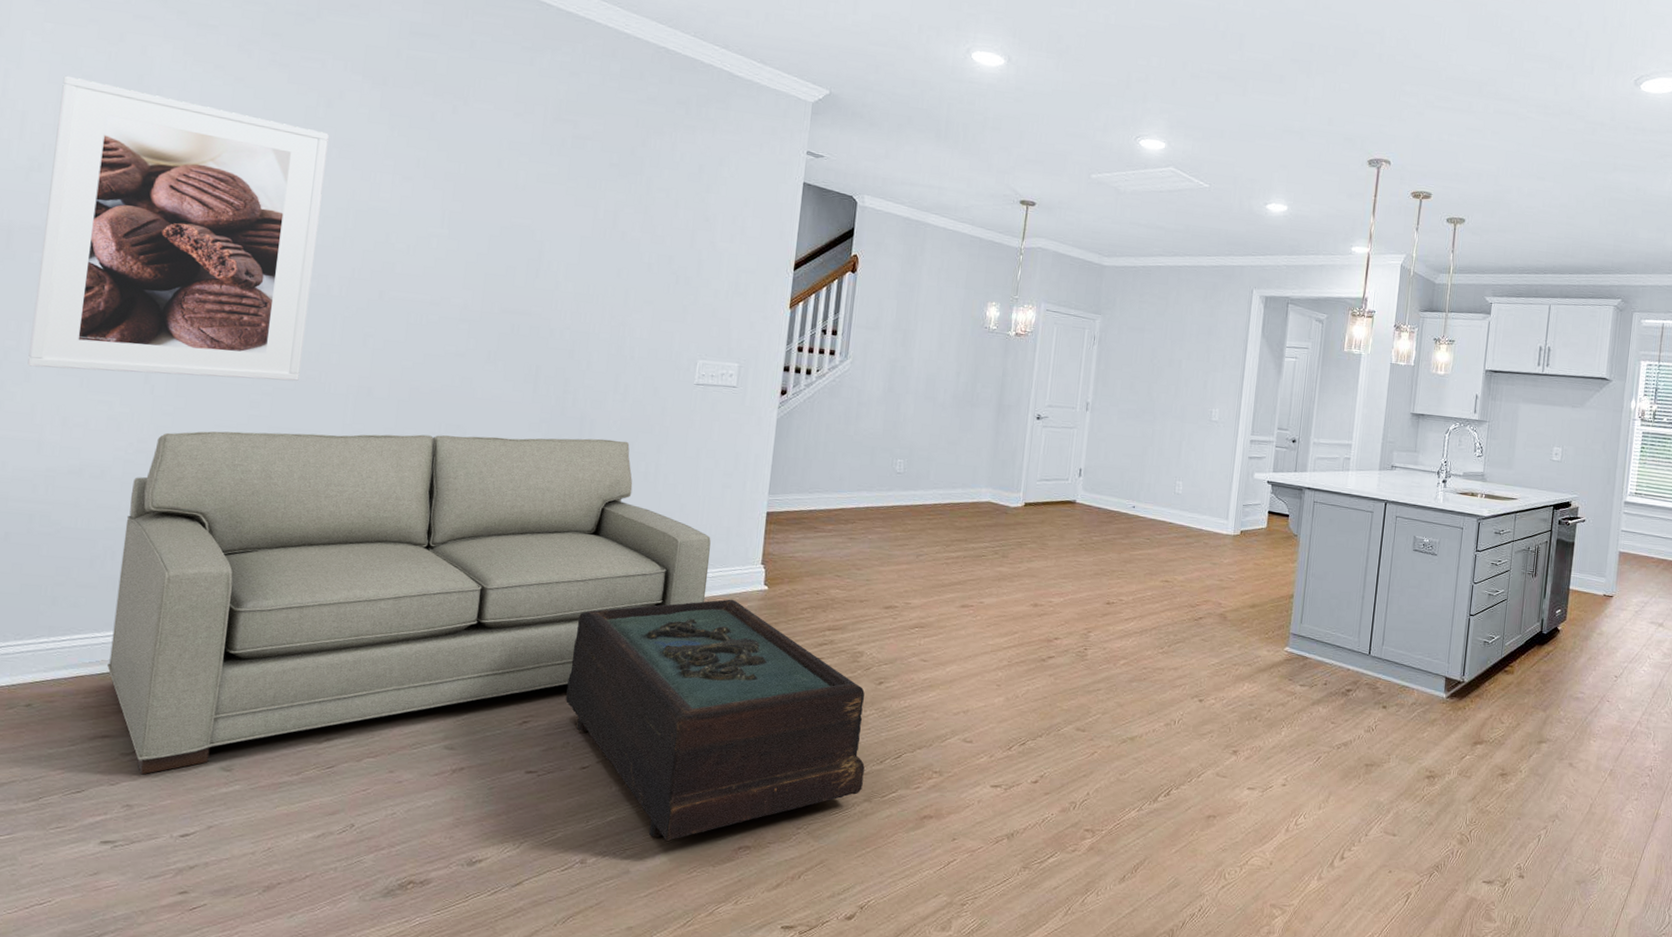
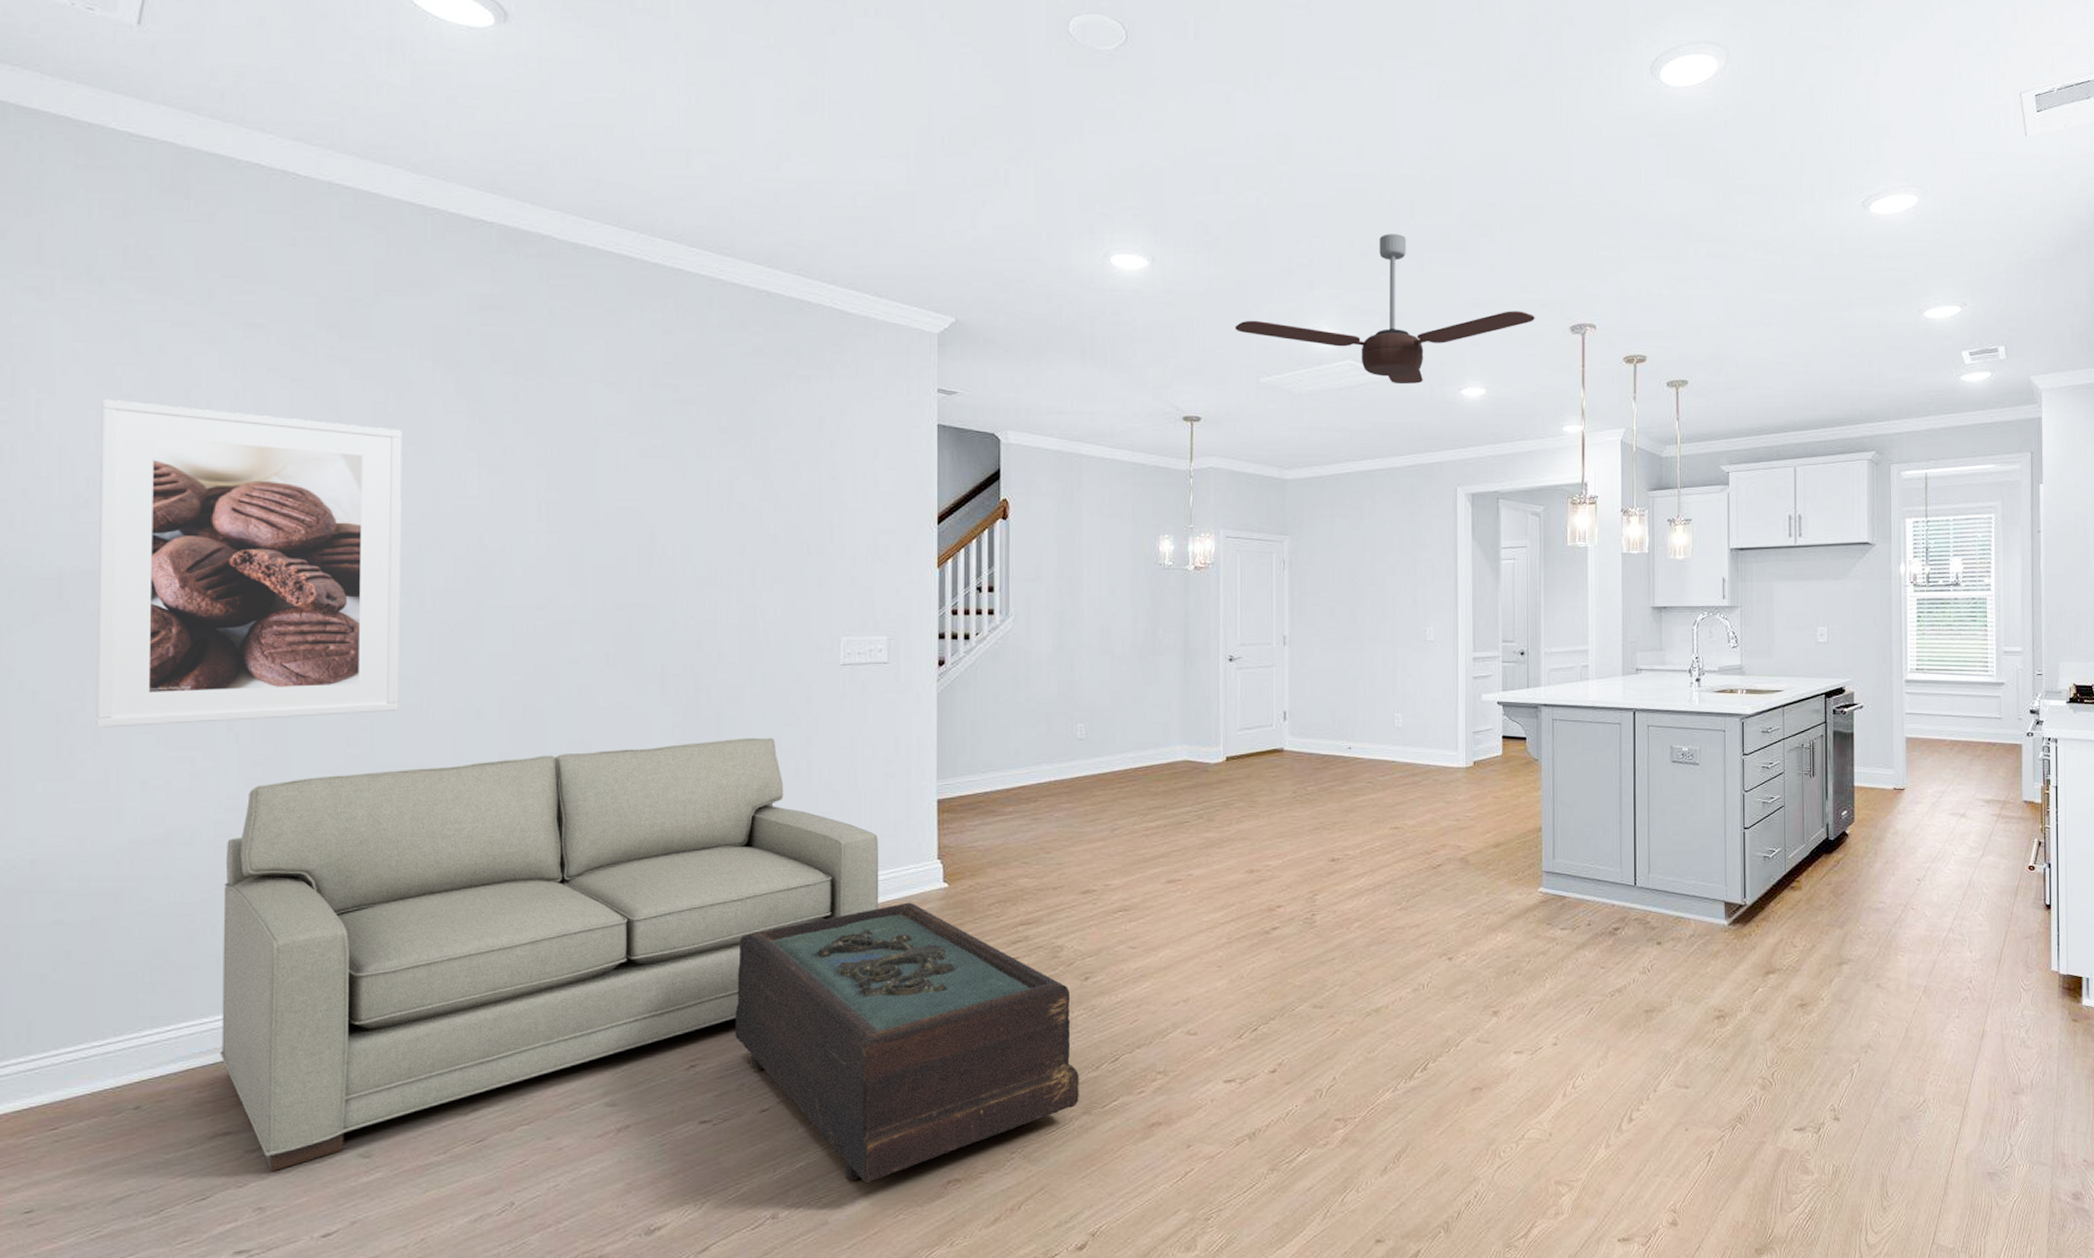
ceiling fan: none [1074,60,1338,195] -> present [1235,234,1535,385]

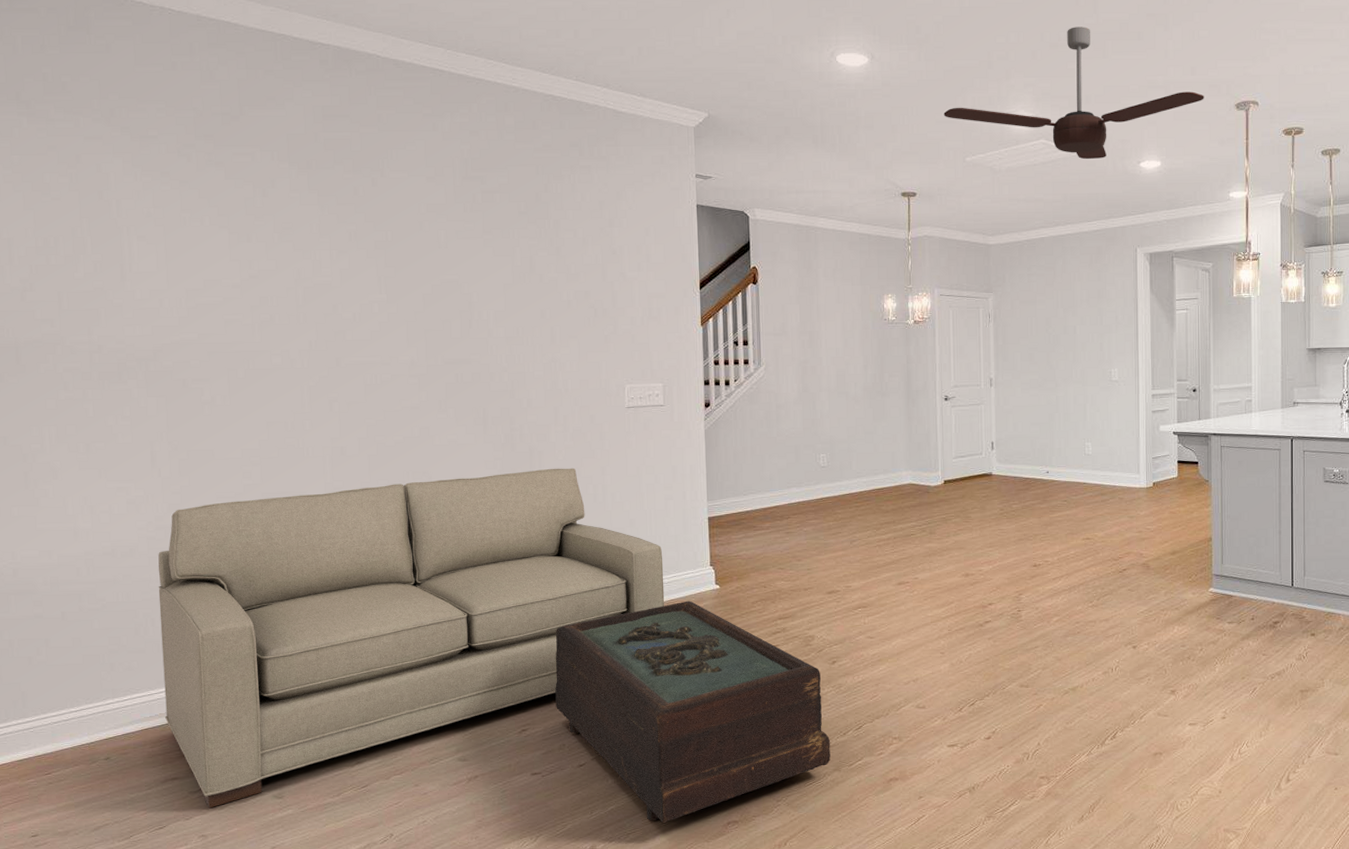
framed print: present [96,399,402,728] -> none [36,201,281,465]

